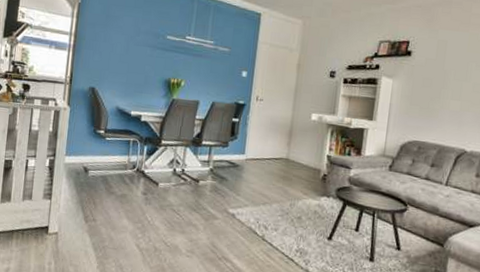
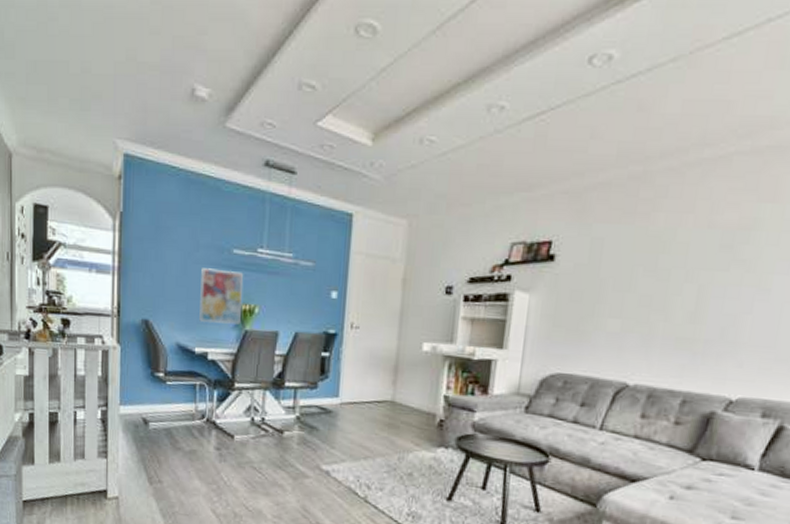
wall art: none [136,49,174,94] -> present [199,268,244,325]

